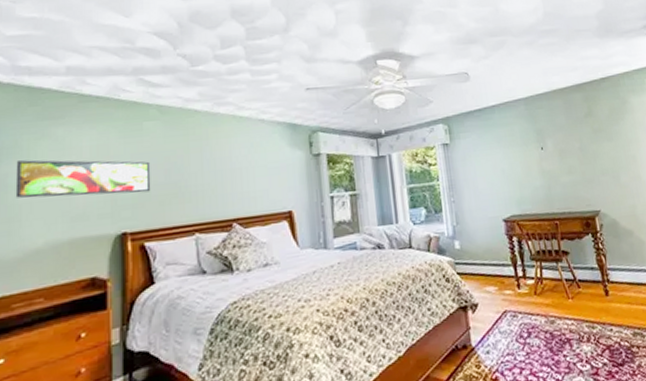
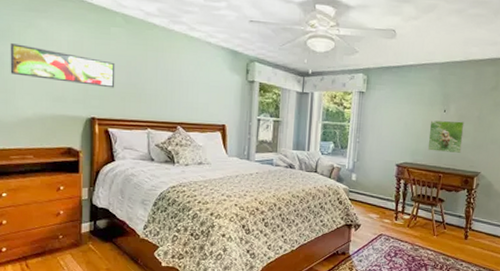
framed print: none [529,156,573,197] -> present [427,120,465,154]

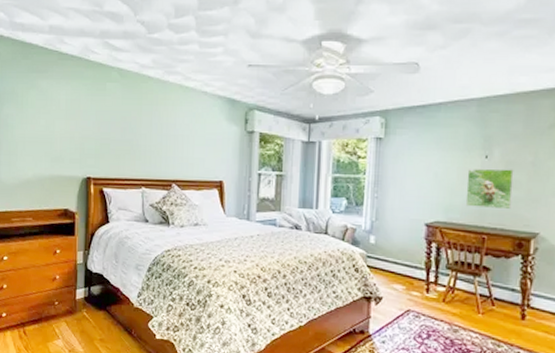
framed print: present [10,43,116,88] -> none [13,105,111,146]

